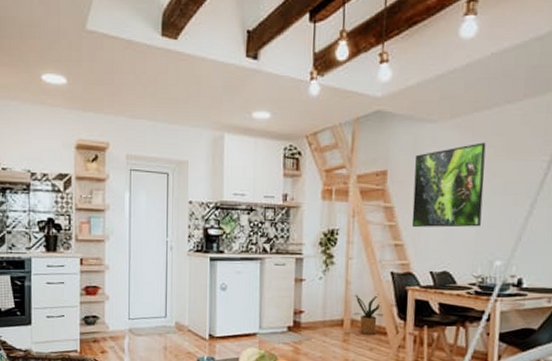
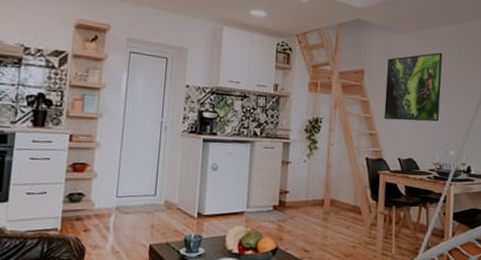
house plant: present [353,293,384,336] -> none [332,175,360,215]

